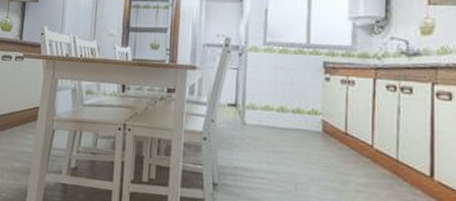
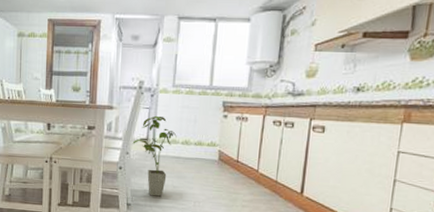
house plant: none [218,77,271,176] -> present [132,115,177,197]

